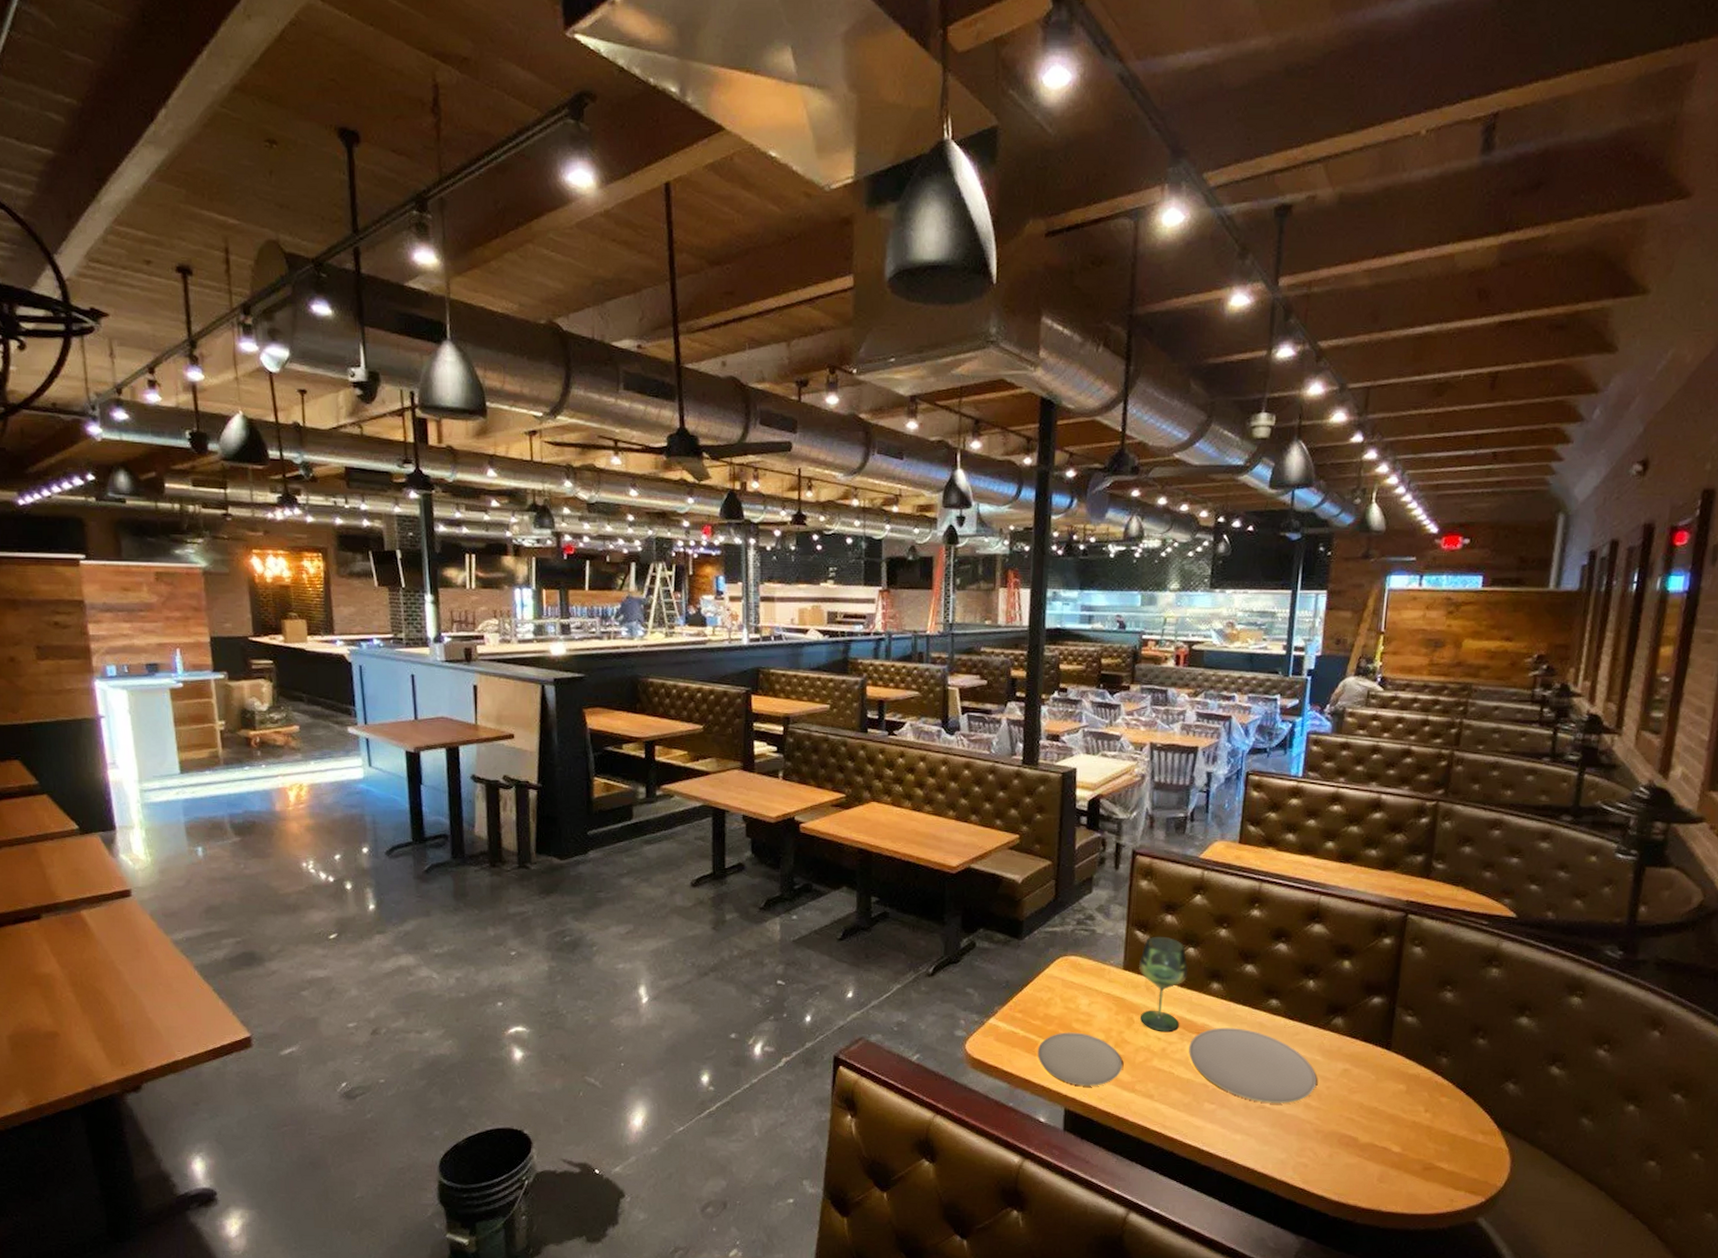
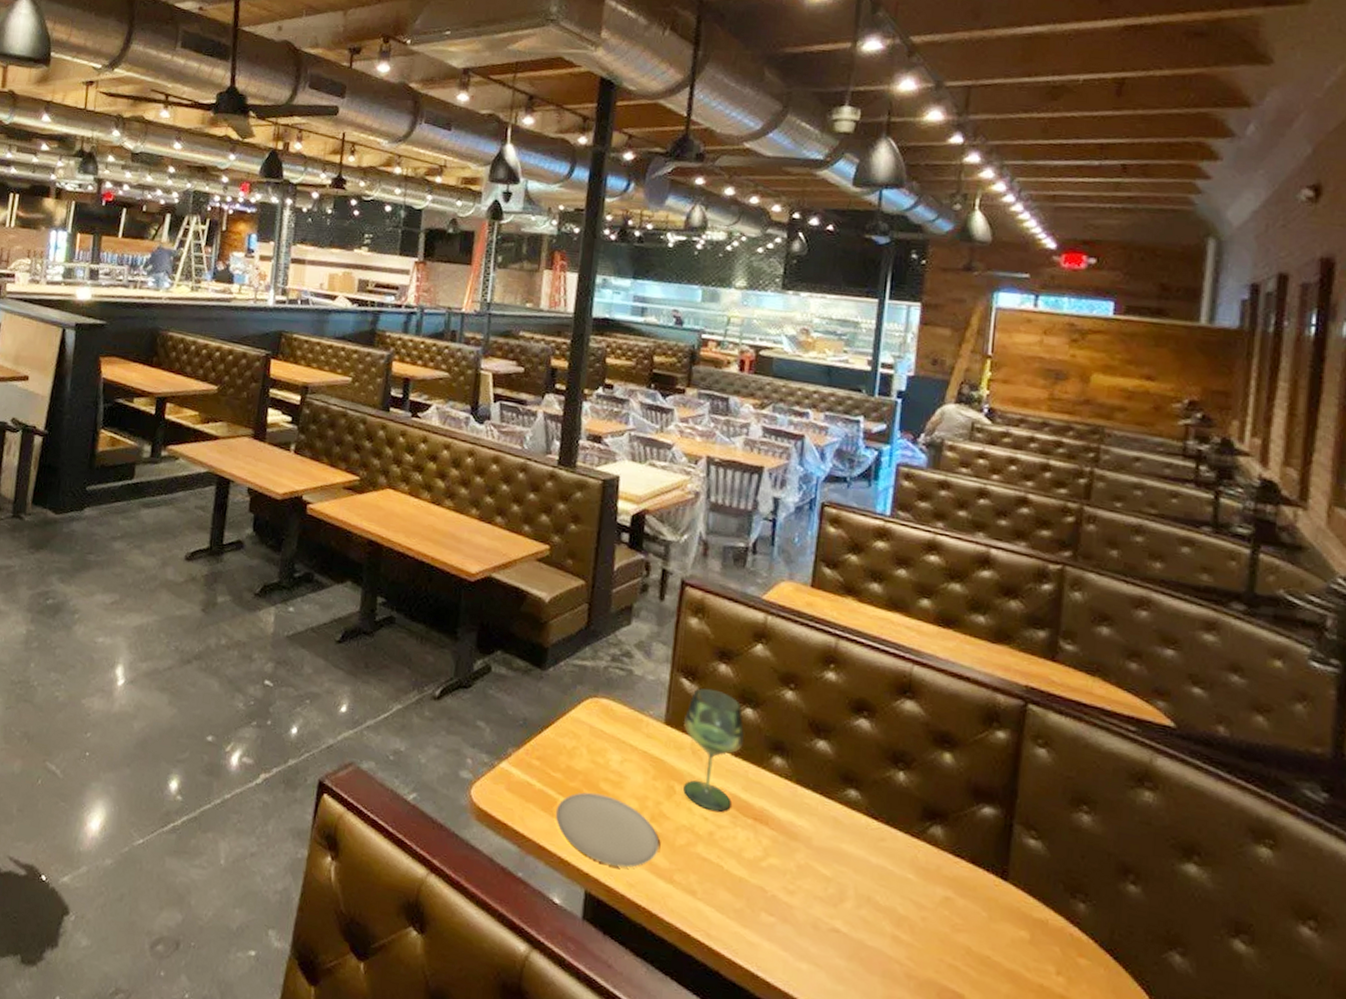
plate: present [1189,1027,1317,1103] -> none [742,815,909,931]

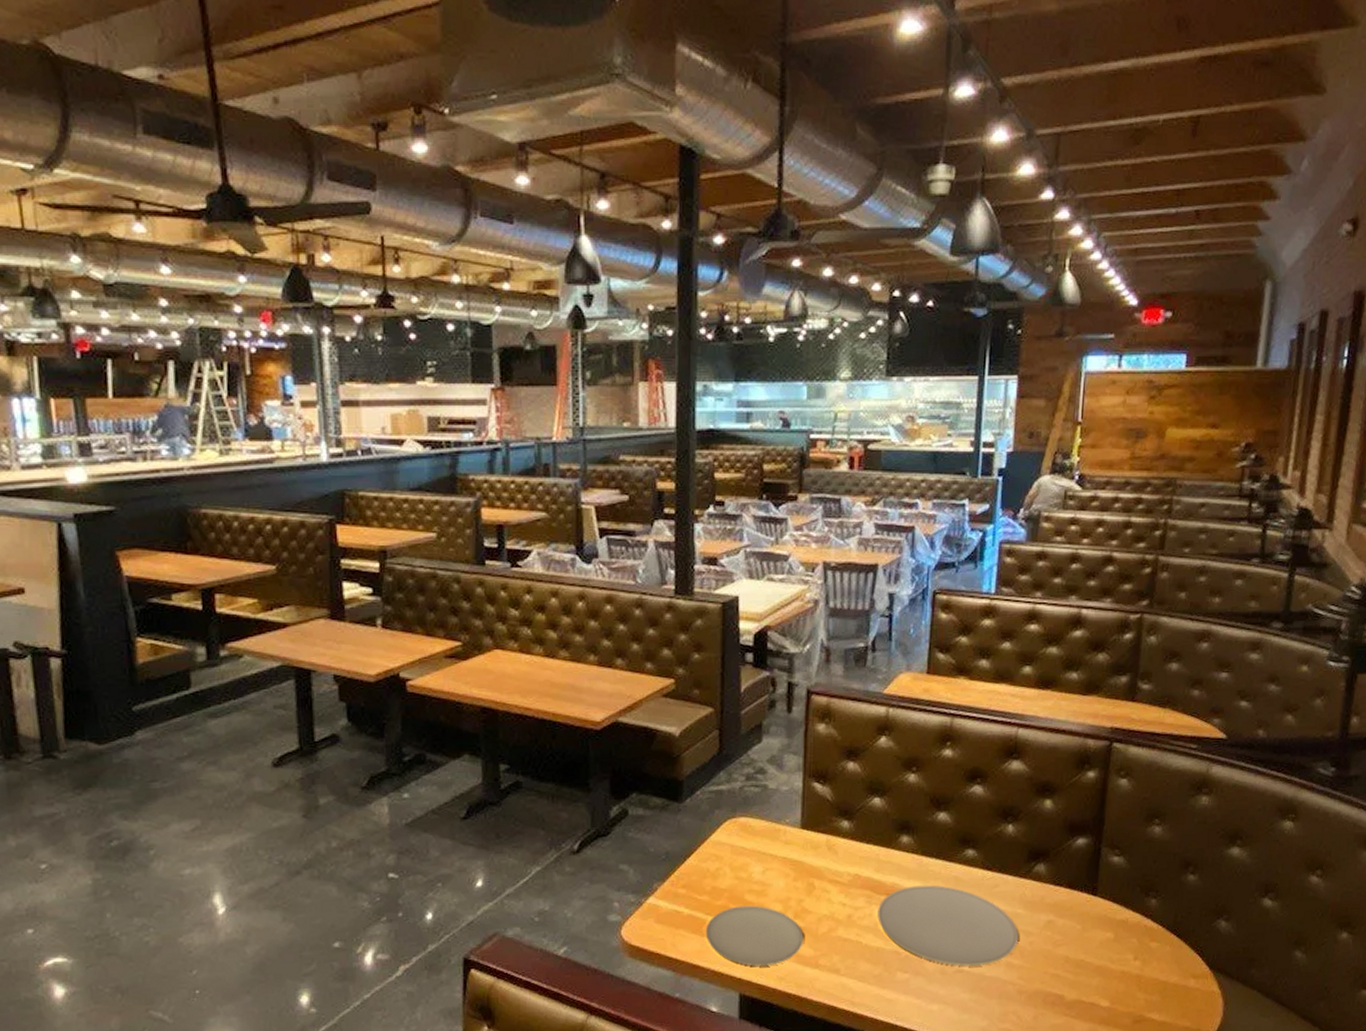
wine glass: present [683,687,745,811] -> none [817,787,875,896]
plate: none [742,815,909,931] -> present [878,885,1019,966]

